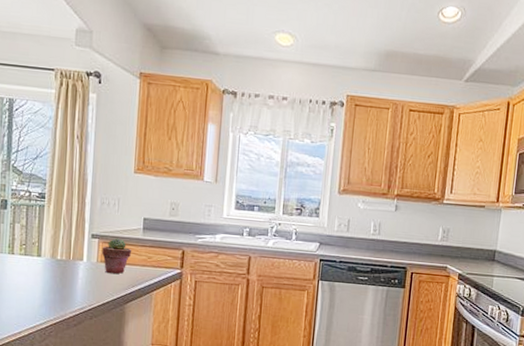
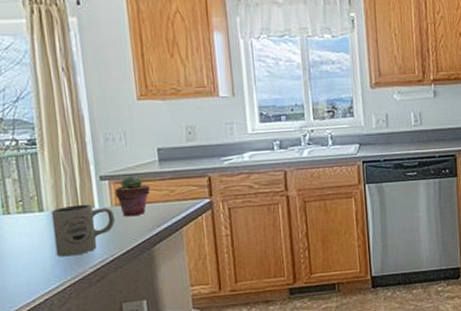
mug: none [45,255,99,300] -> present [51,204,115,257]

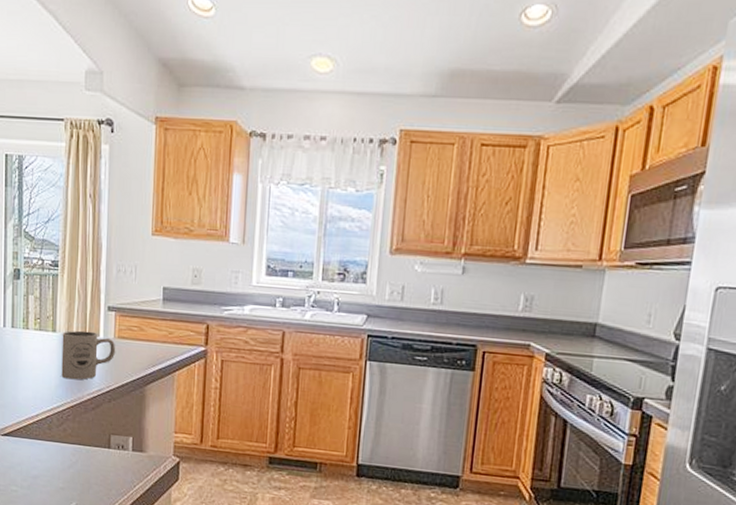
potted succulent: present [115,175,151,217] -> none [119,310,152,352]

